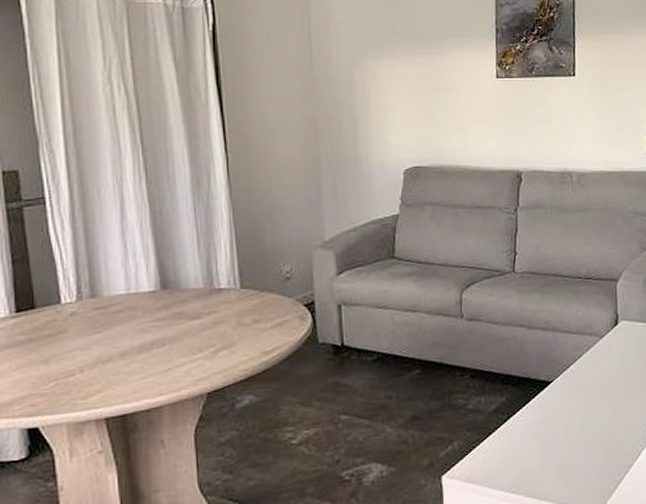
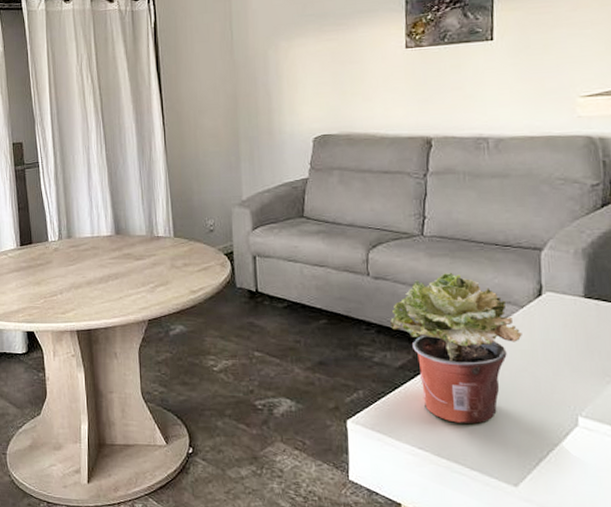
potted plant: none [484,308,602,460] -> present [390,272,522,424]

